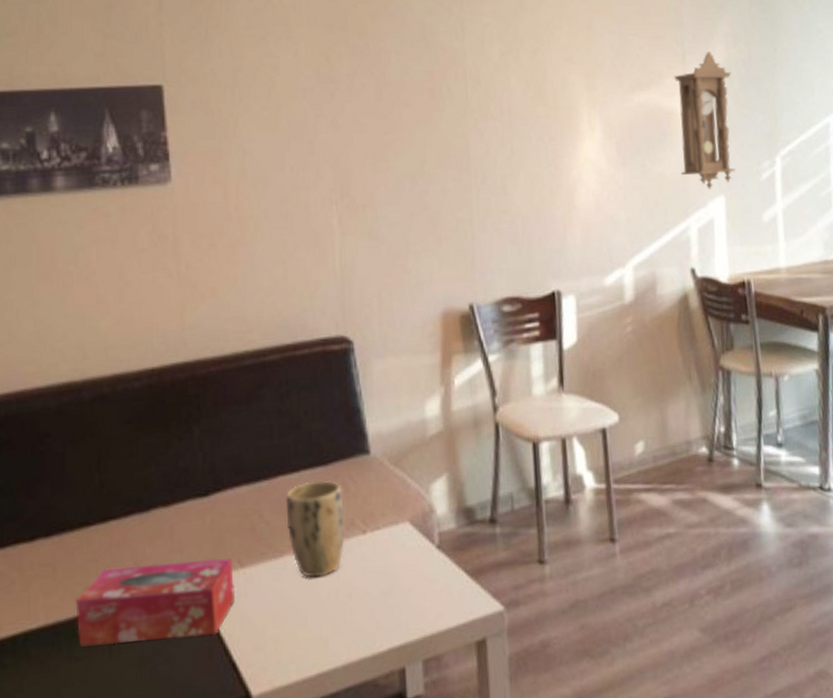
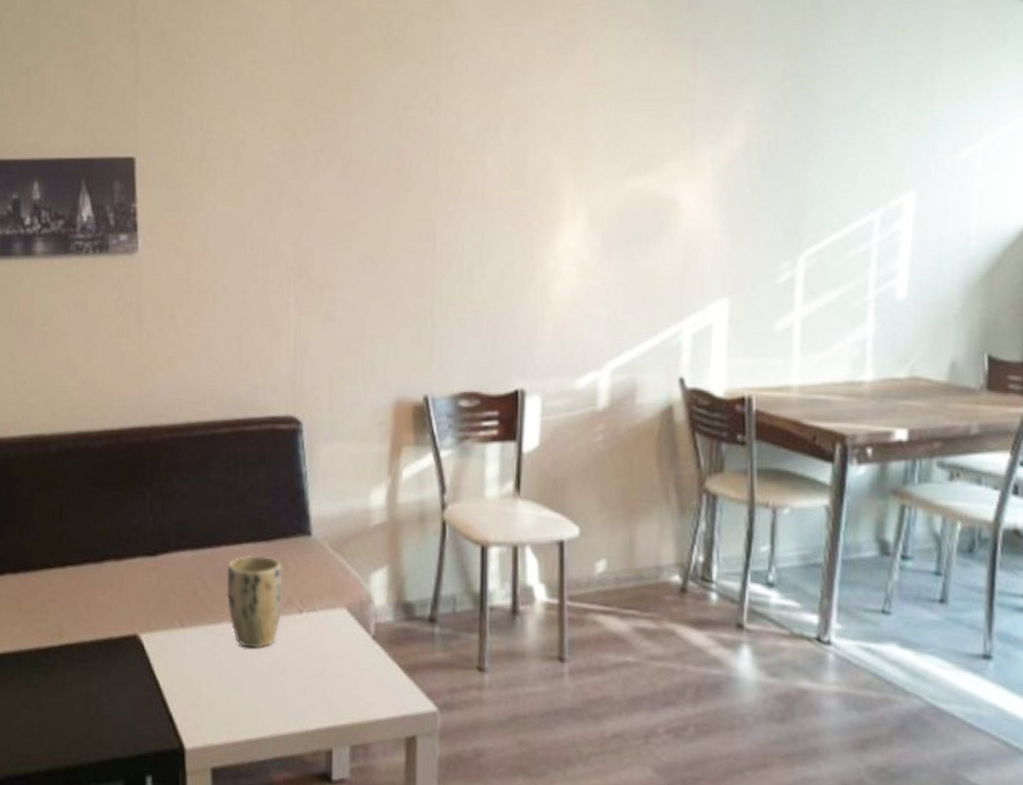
tissue box: present [75,558,236,647] -> none [35,609,176,687]
pendulum clock: present [673,51,736,189] -> none [678,132,751,290]

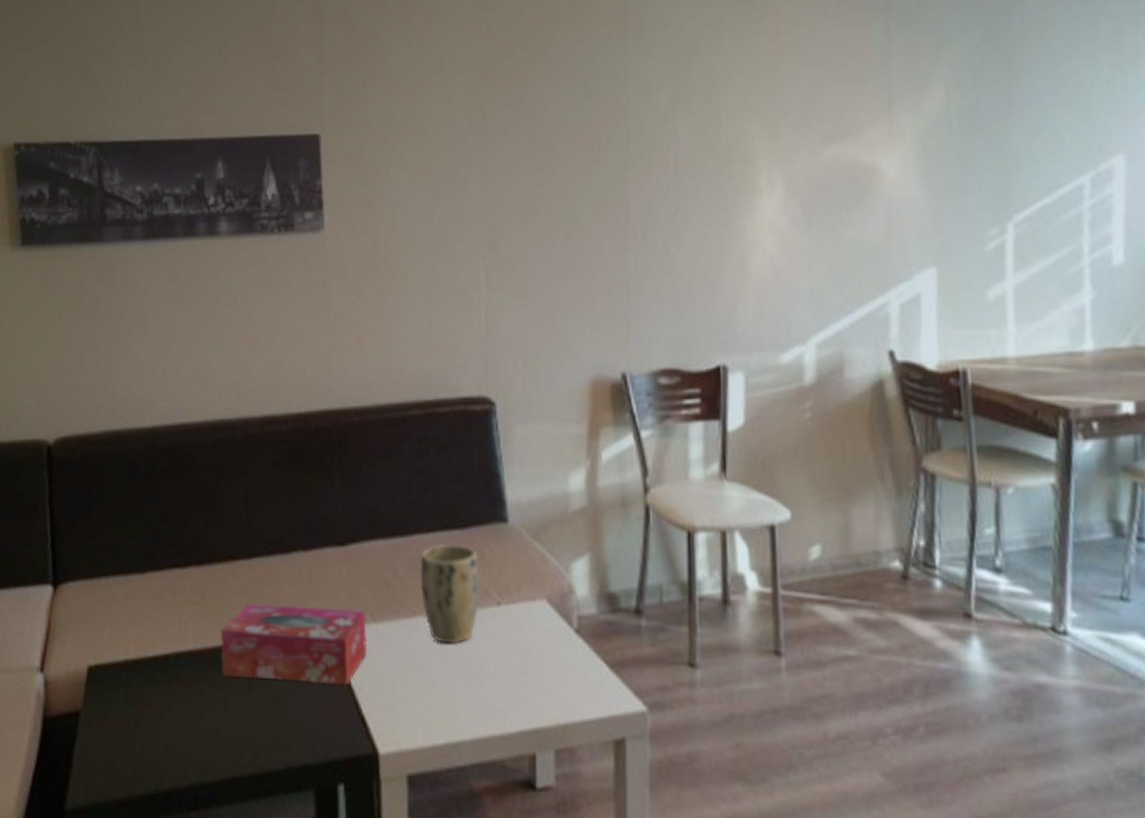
tissue box: none [35,609,176,687] -> present [220,603,368,687]

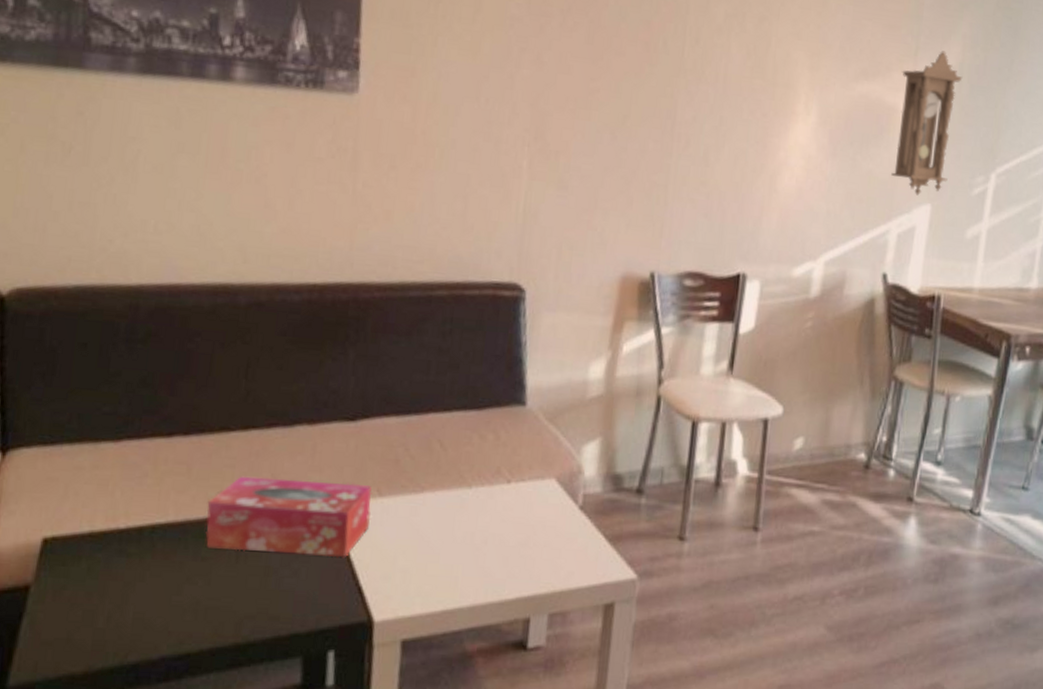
plant pot: present [420,543,479,644] -> none [431,423,493,519]
pendulum clock: none [876,97,952,259] -> present [891,51,963,196]

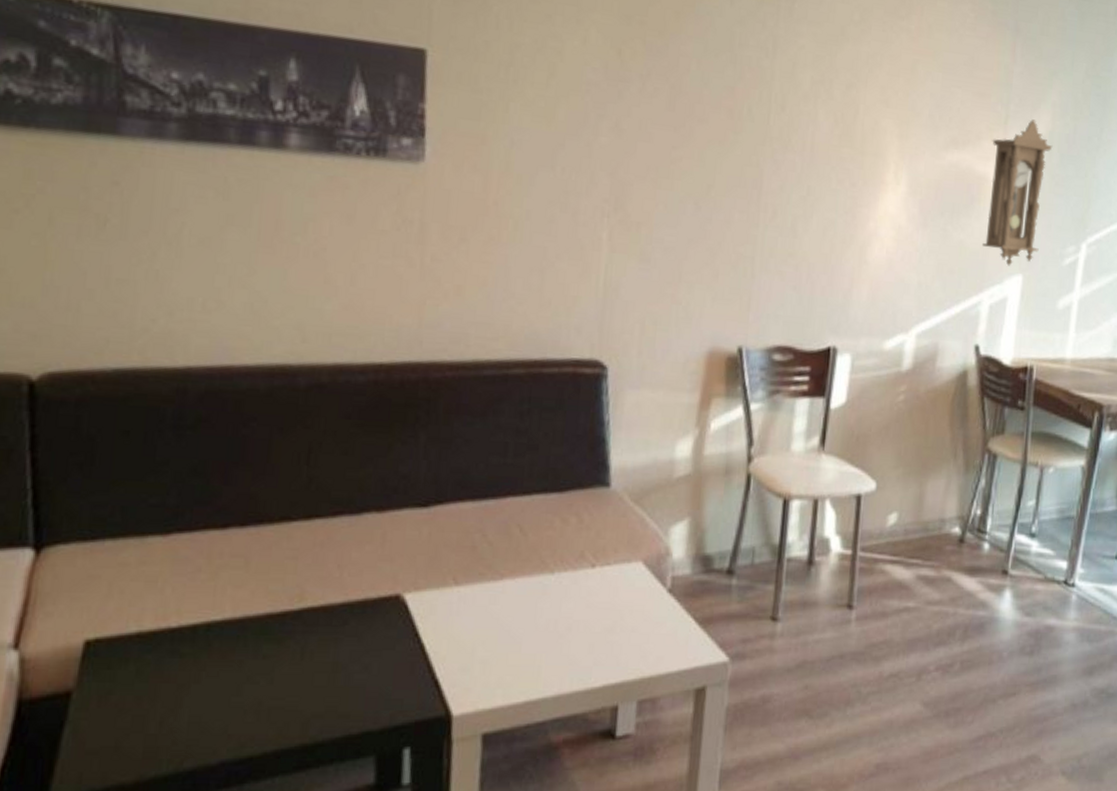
tissue box: present [205,476,372,558] -> none [267,568,448,651]

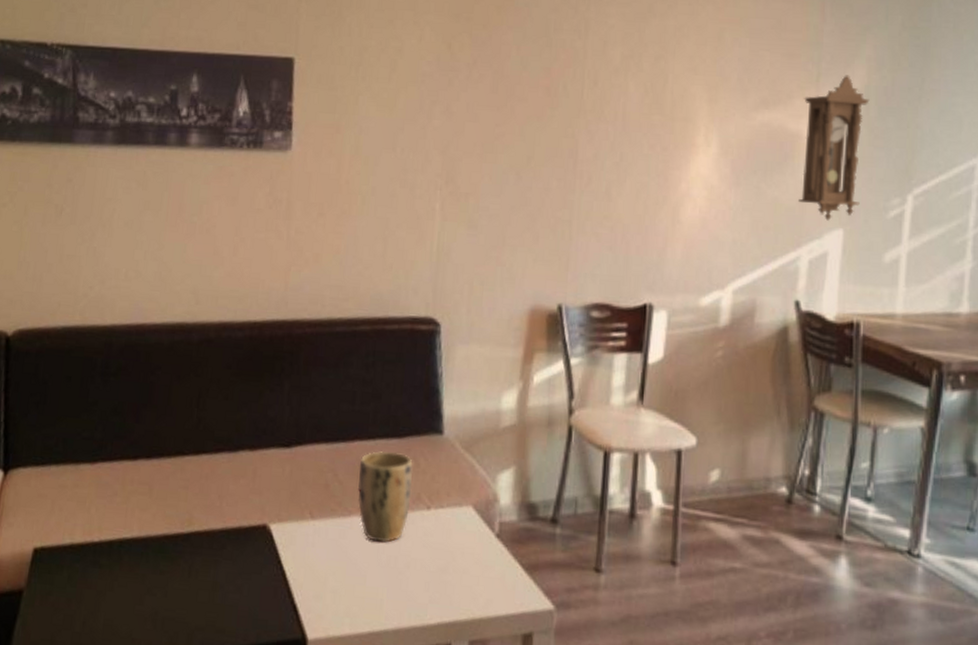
plant pot: none [510,506,576,606] -> present [357,450,414,543]

